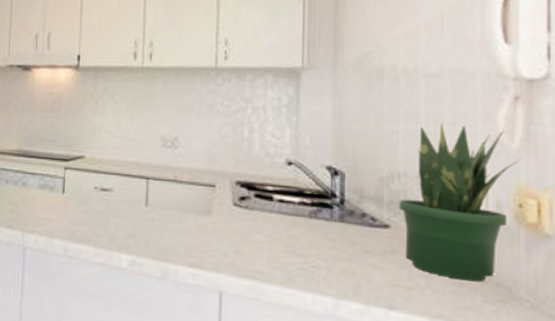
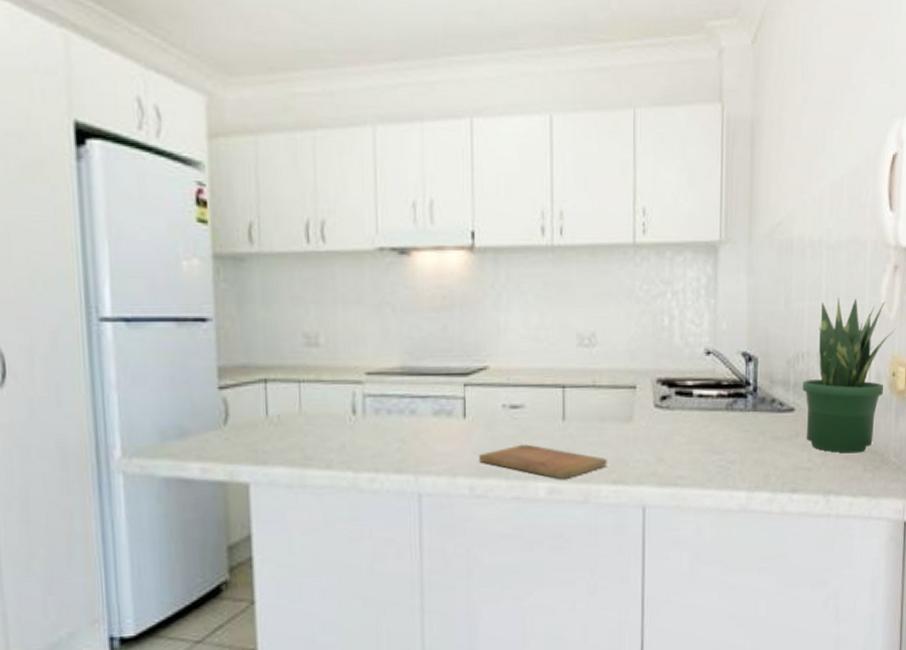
cutting board: none [73,220,186,255] -> present [479,444,607,479]

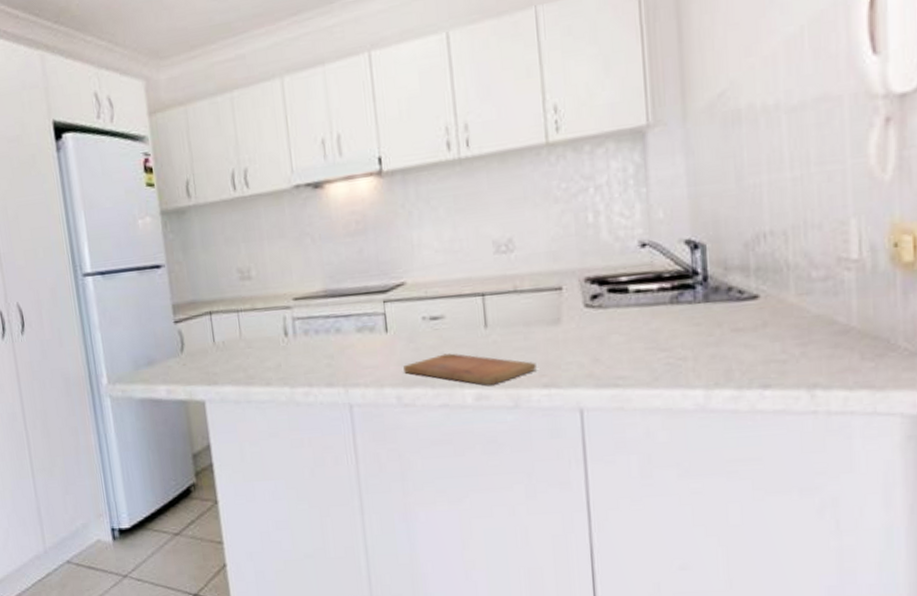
planter: present [802,298,896,454] -> none [767,160,894,341]

